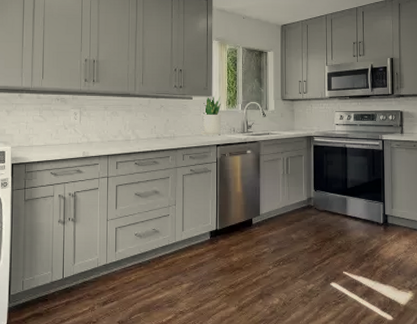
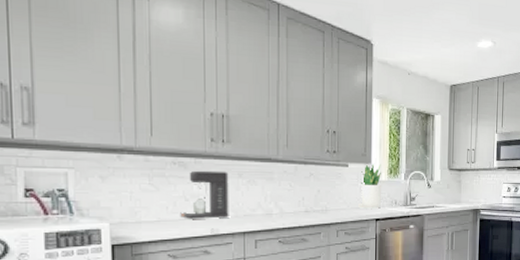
coffee maker: none [61,105,97,145] -> present [180,170,229,220]

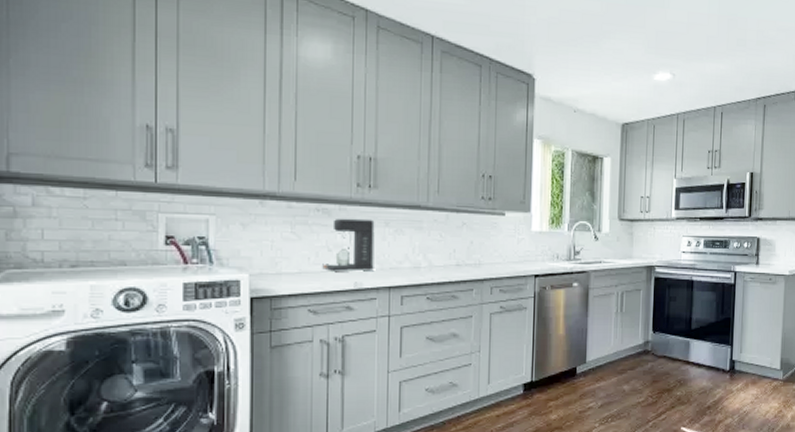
planter: present [358,163,382,209] -> none [515,211,543,263]

